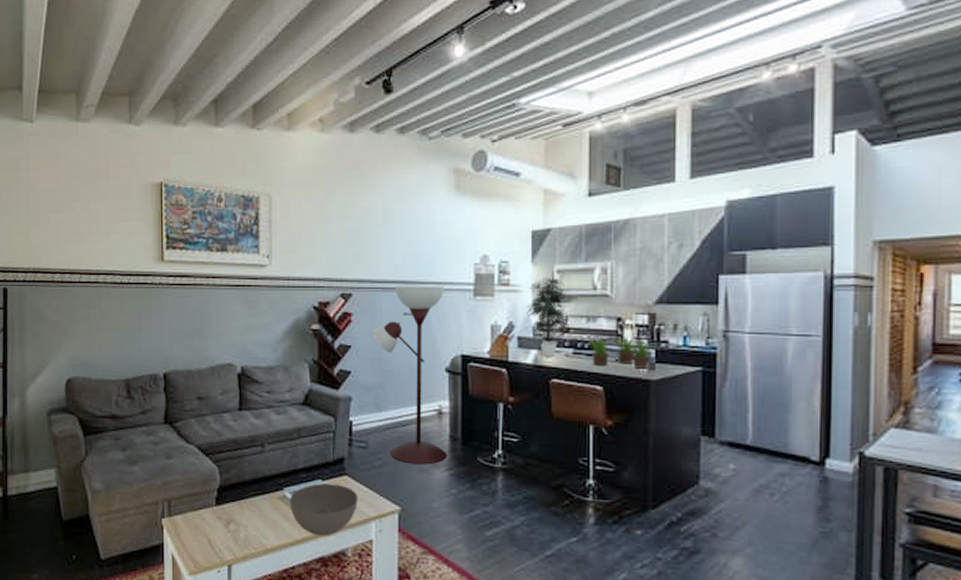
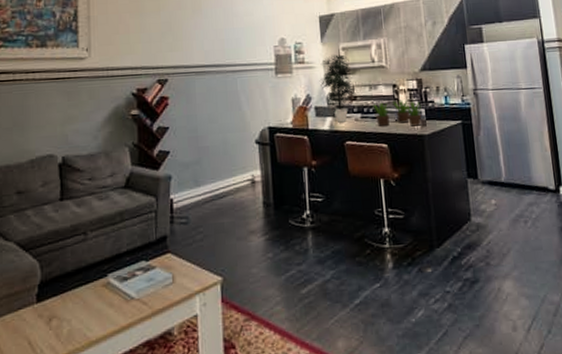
decorative bowl: present [289,483,358,536] -> none [114,263,182,319]
floor lamp: present [371,286,447,465] -> none [186,67,262,234]

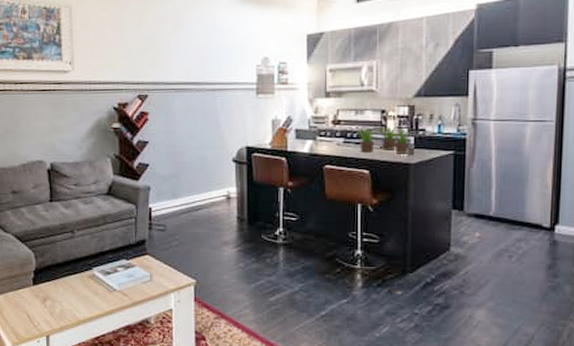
plant: present [319,54,357,123] -> none [302,76,342,146]

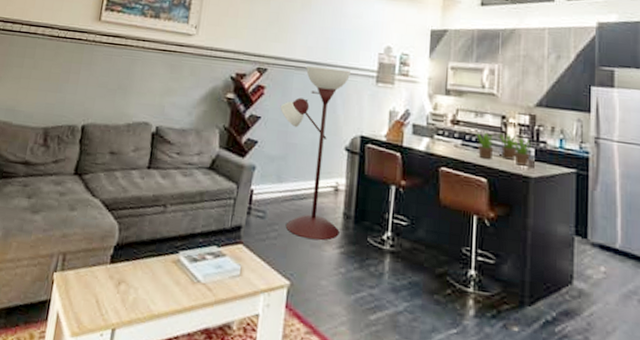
floor lamp: none [165,86,235,243] -> present [280,66,351,241]

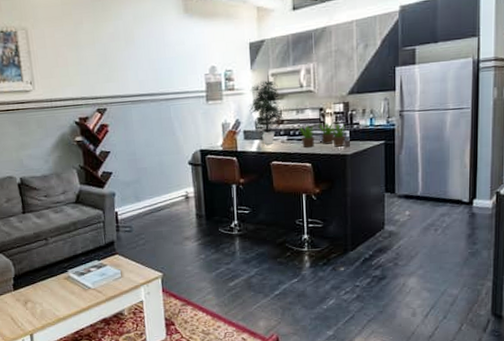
floor lamp: present [280,66,351,241] -> none [125,95,195,240]
plant: none [421,72,461,146] -> present [248,80,285,145]

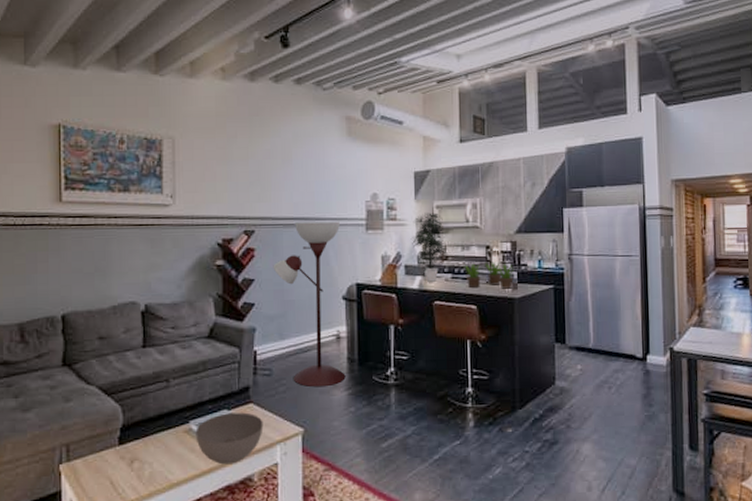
decorative bowl: none [73,262,129,303] -> present [195,412,263,465]
floor lamp: none [125,95,195,240] -> present [273,221,346,388]

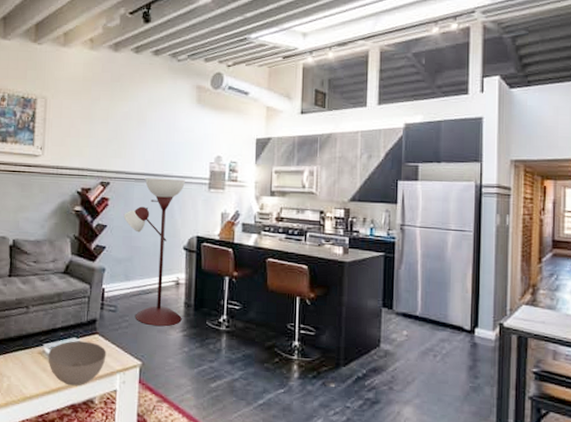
plant: present [410,213,449,282] -> none [249,177,285,241]
plant: present [463,261,514,289] -> none [296,226,345,253]

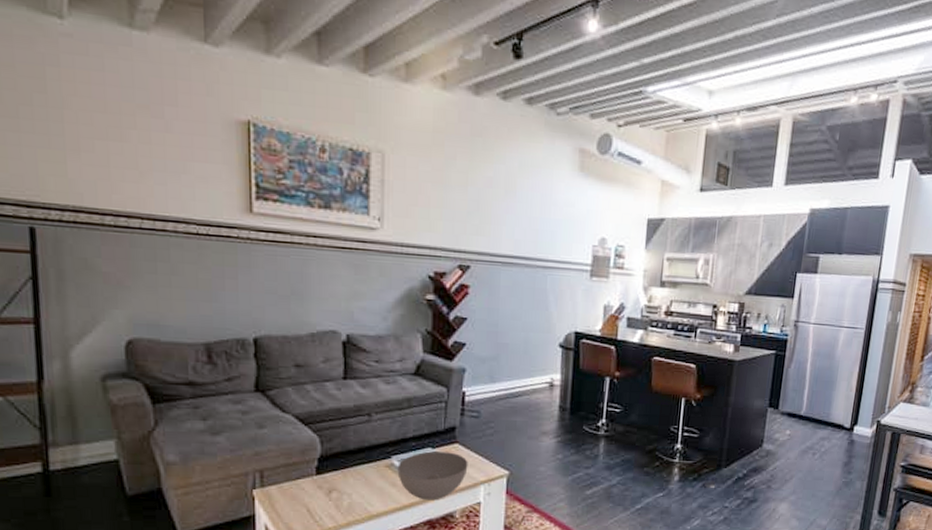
floor lamp: present [123,178,185,327] -> none [487,261,563,433]

